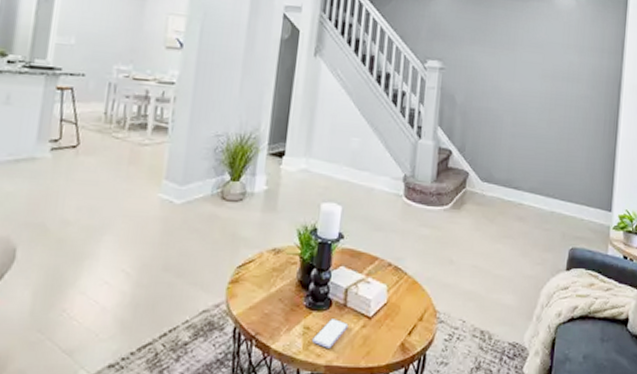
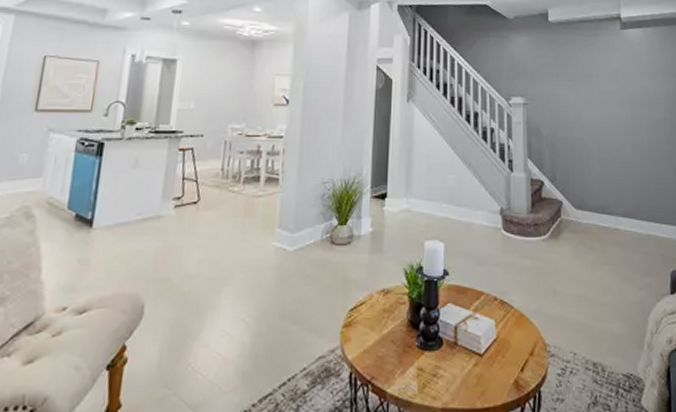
smartphone: present [312,319,349,348] -> none [427,358,461,390]

